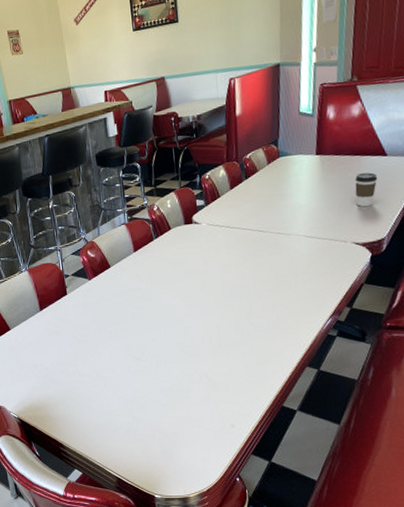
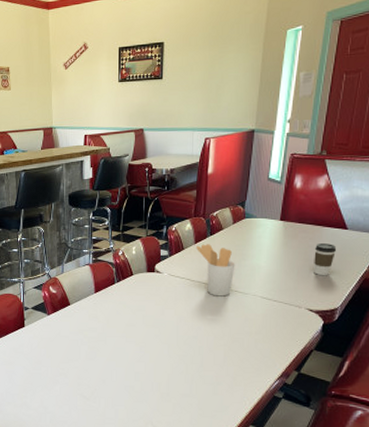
utensil holder: none [233,188,275,241] -> present [196,244,235,297]

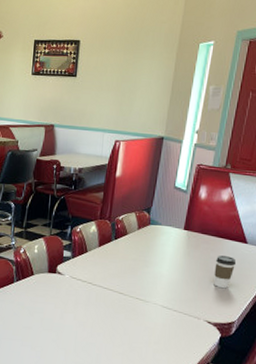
utensil holder: present [196,244,235,297] -> none [100,248,138,303]

